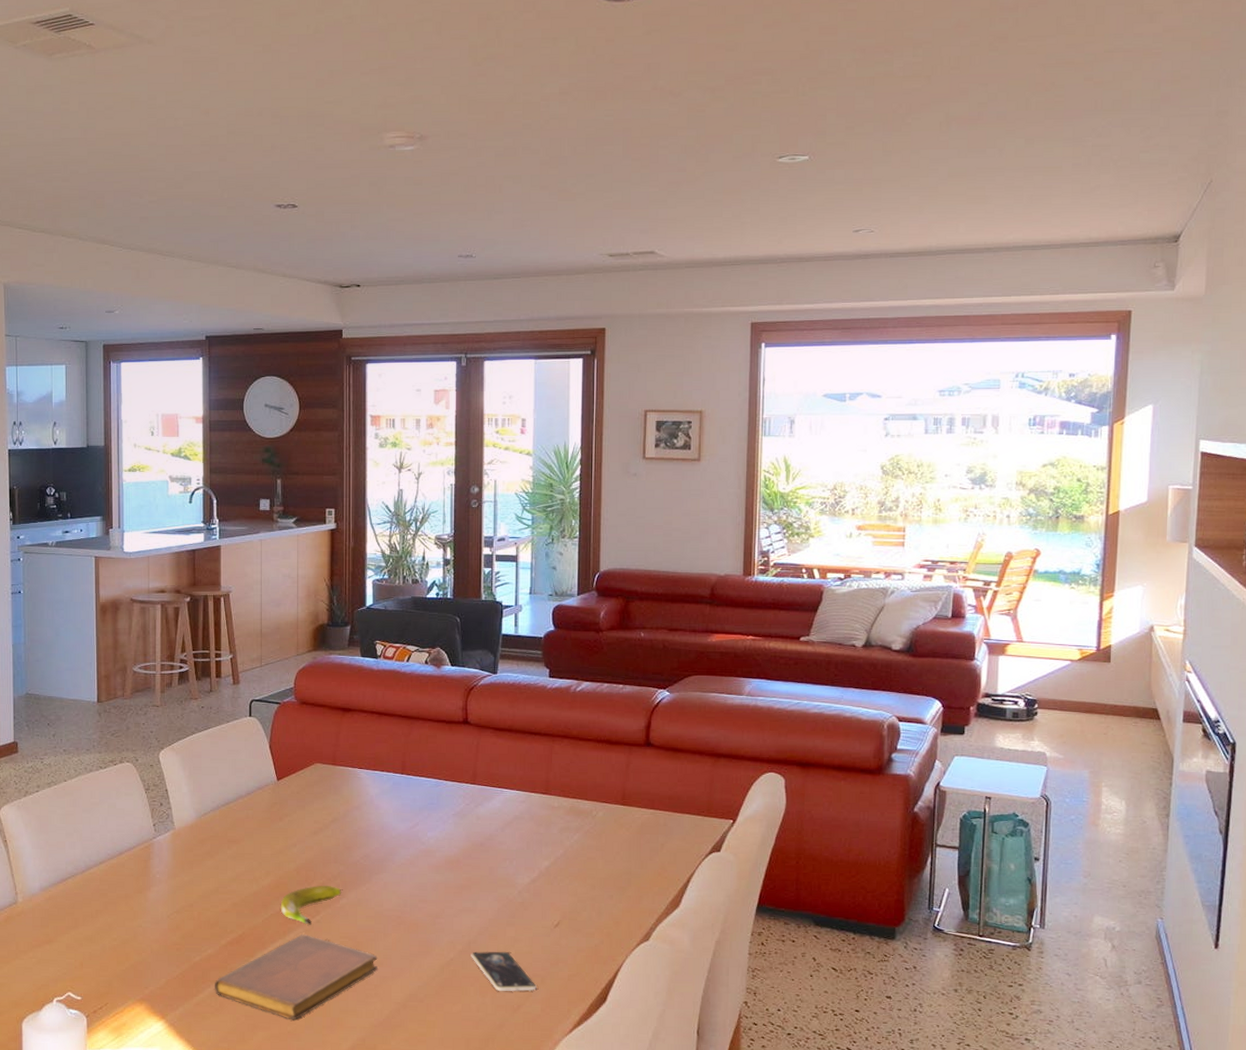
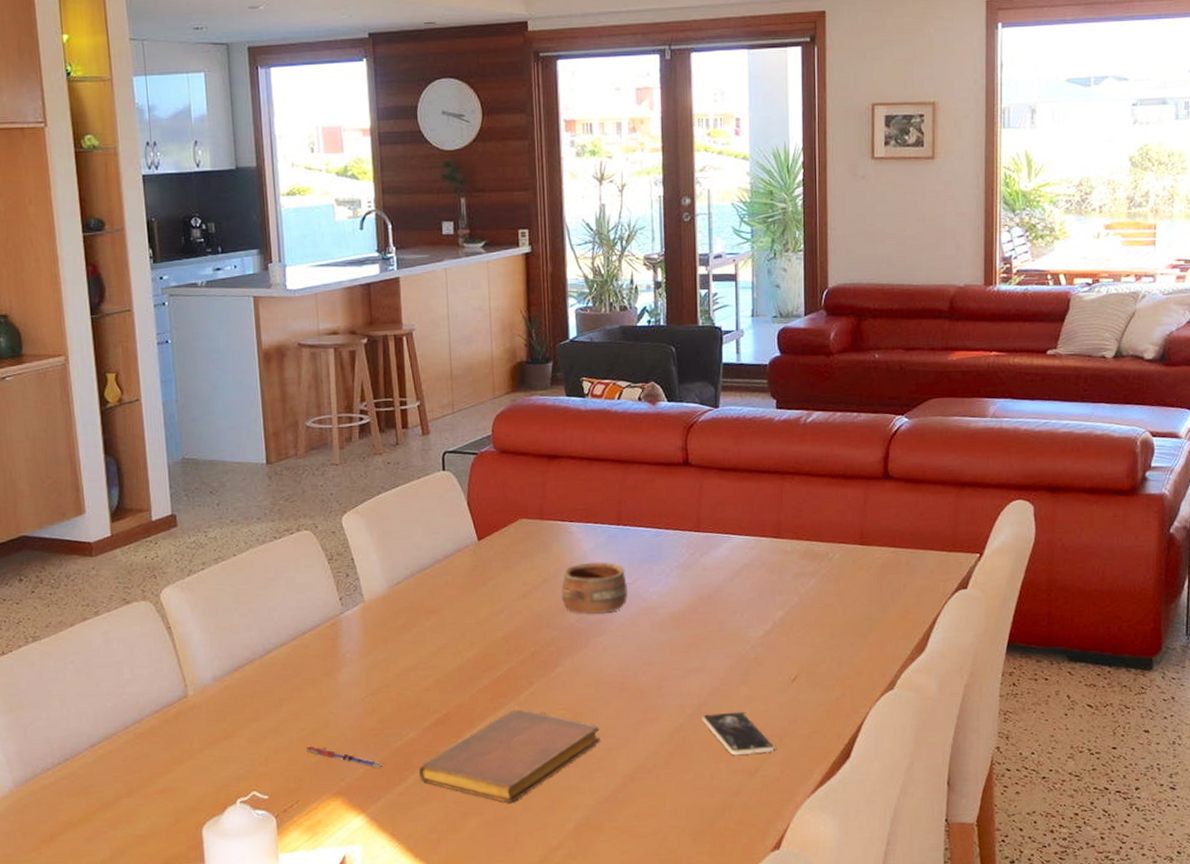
pen: none [116,955,184,979] -> present [305,746,384,768]
banana: present [280,885,341,926] -> none [488,653,556,700]
pottery: none [349,806,409,853] -> present [561,562,628,614]

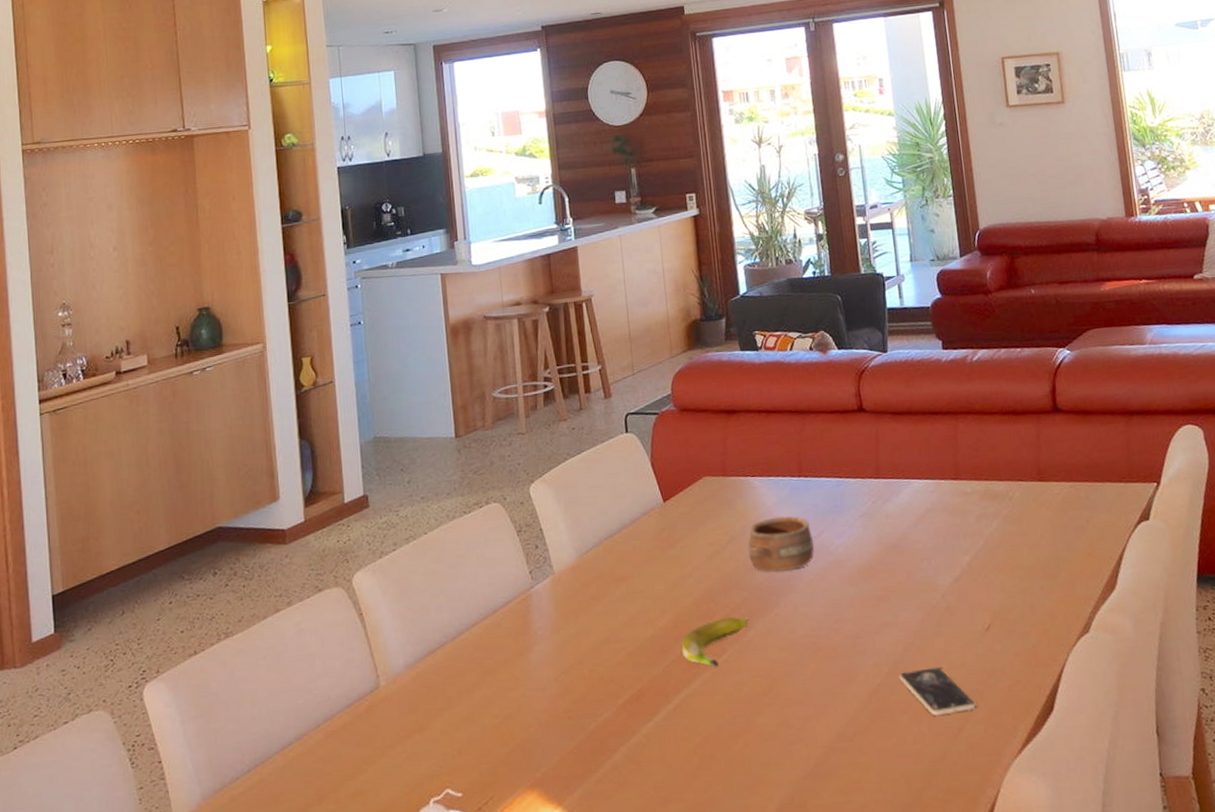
pen: present [305,746,384,768] -> none [499,734,579,755]
notebook: present [418,709,600,803] -> none [615,679,798,785]
banana: none [488,653,556,700] -> present [681,616,748,669]

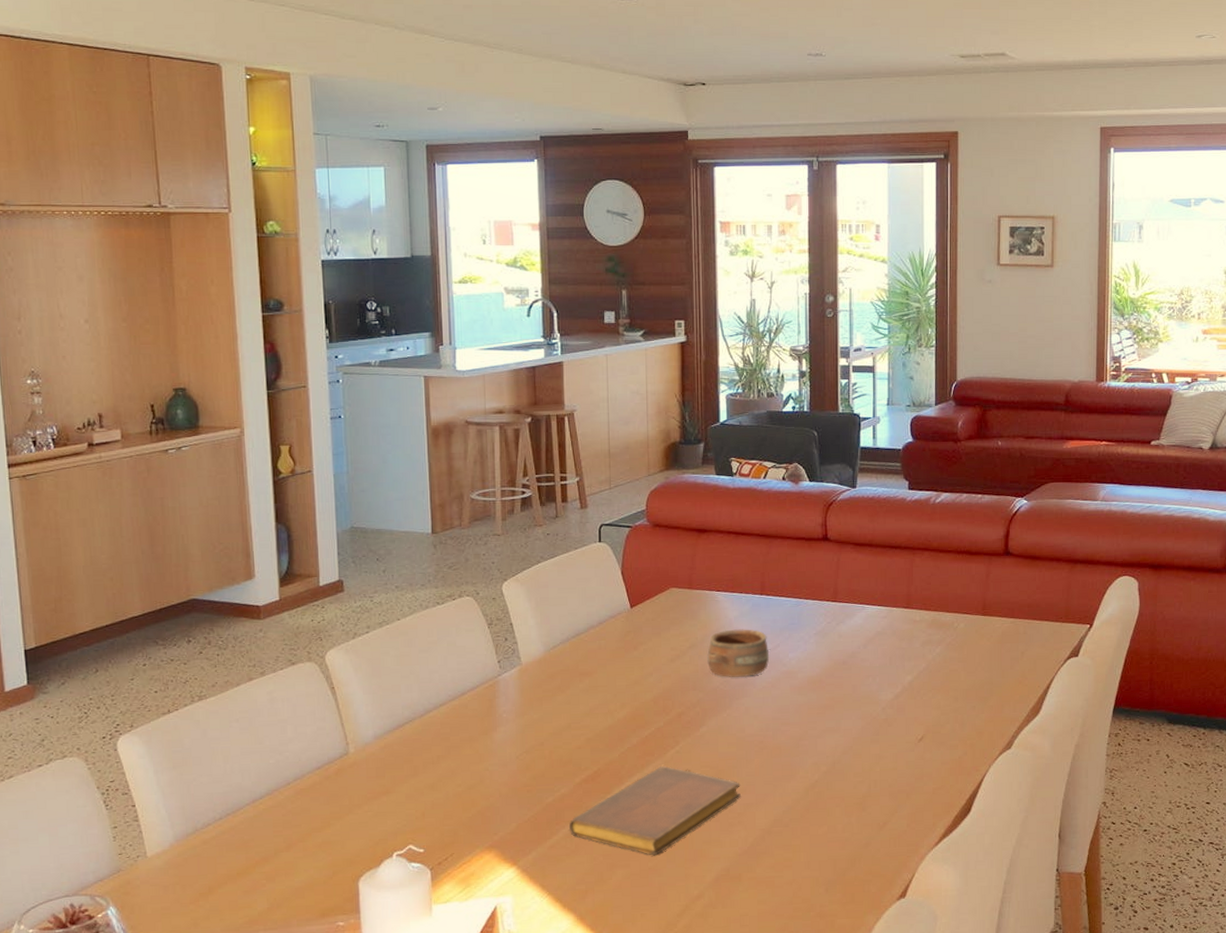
notebook: none [615,679,798,785] -> present [568,766,741,855]
banana: present [681,616,748,669] -> none [637,713,701,757]
smartphone: present [899,667,976,715] -> none [835,769,902,810]

